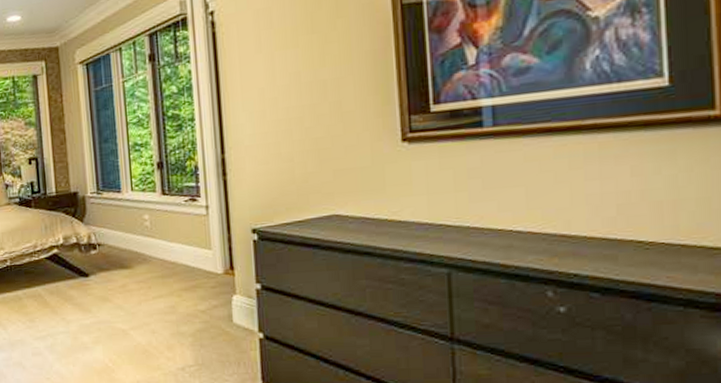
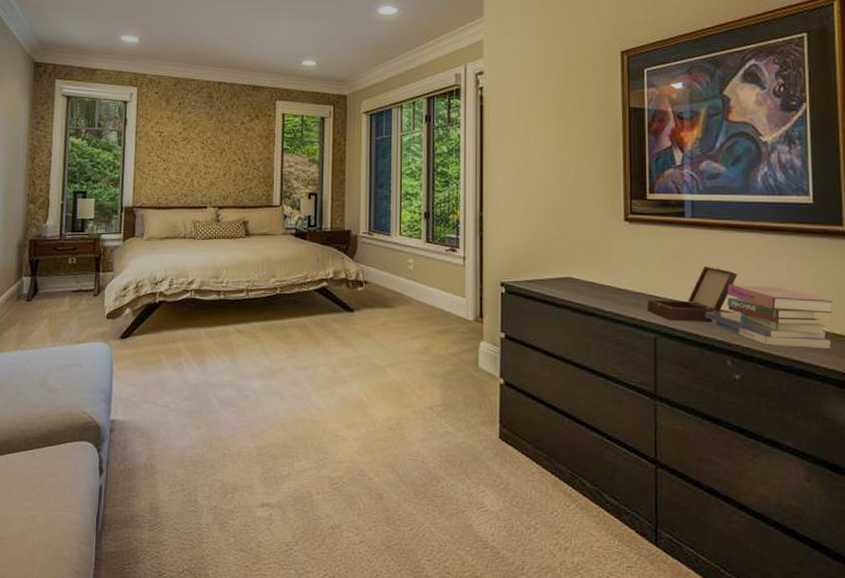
jewelry box: none [436,182,560,252] -> present [647,267,738,322]
books: none [515,196,702,269] -> present [705,283,834,349]

